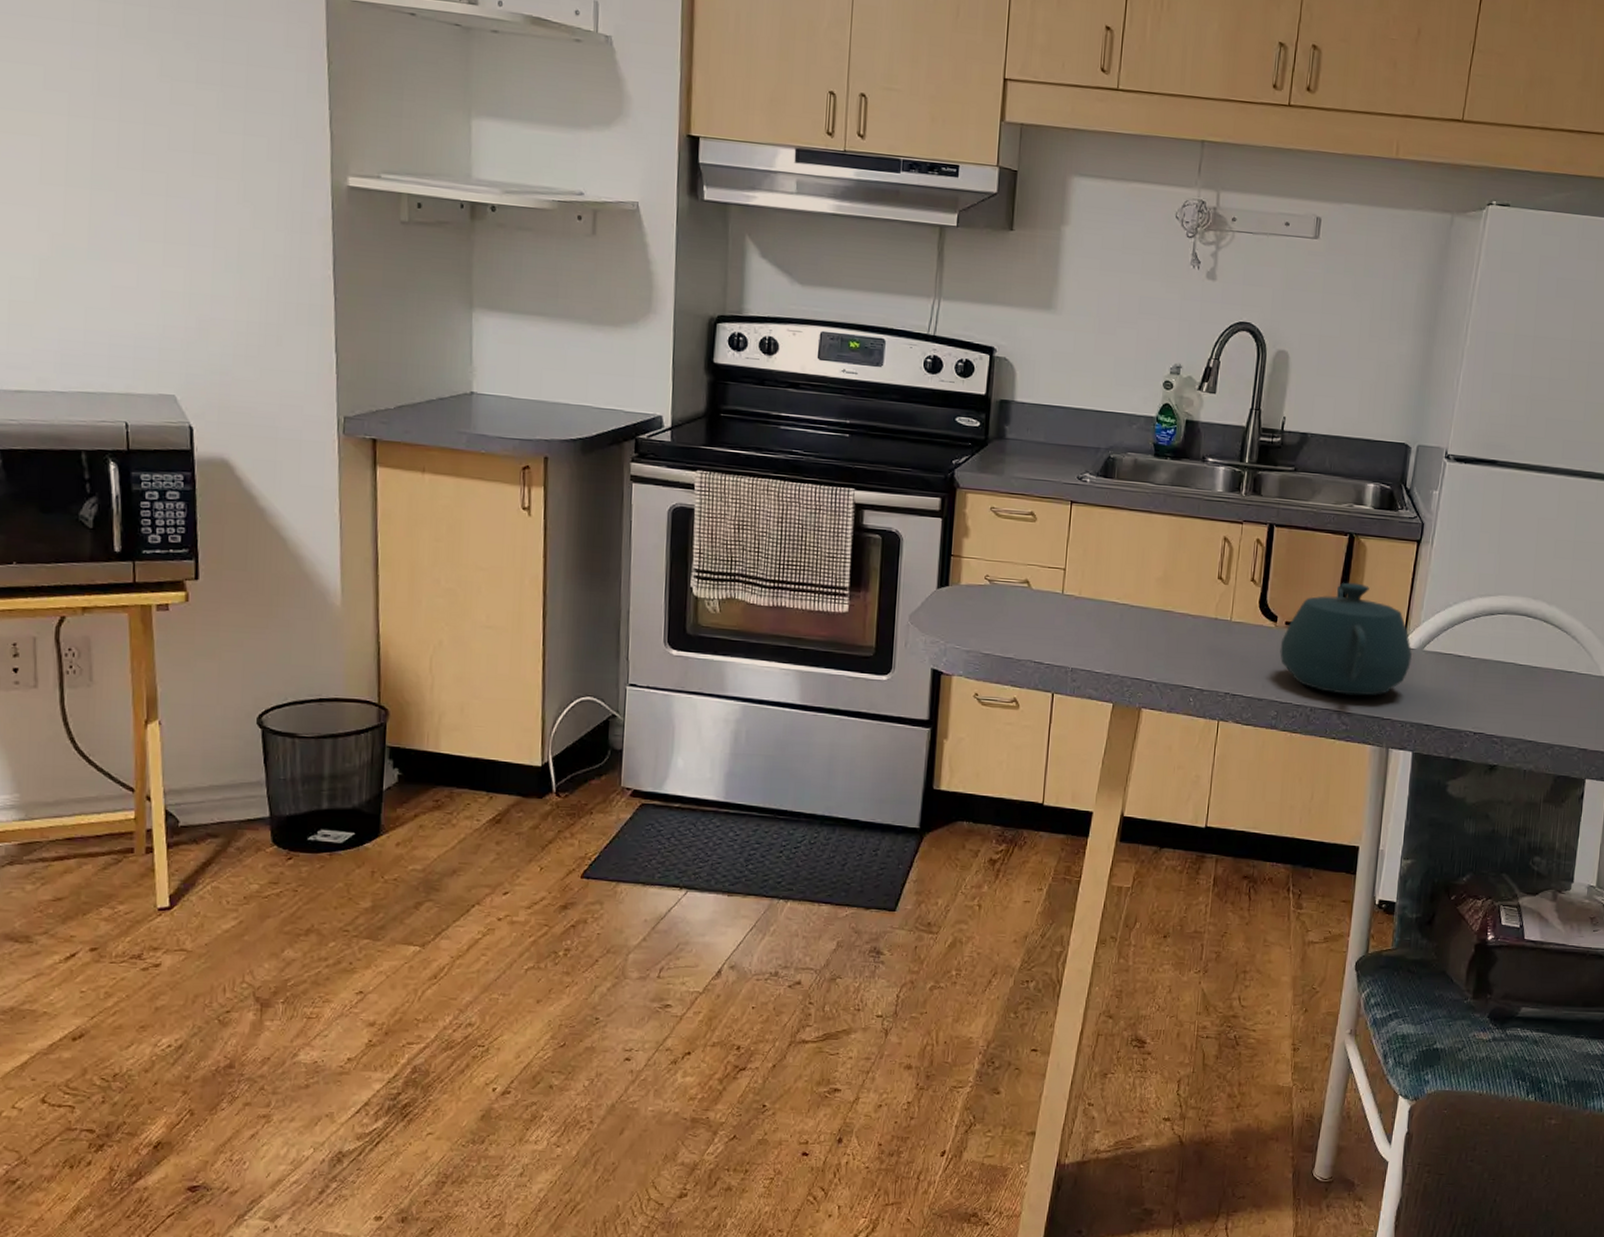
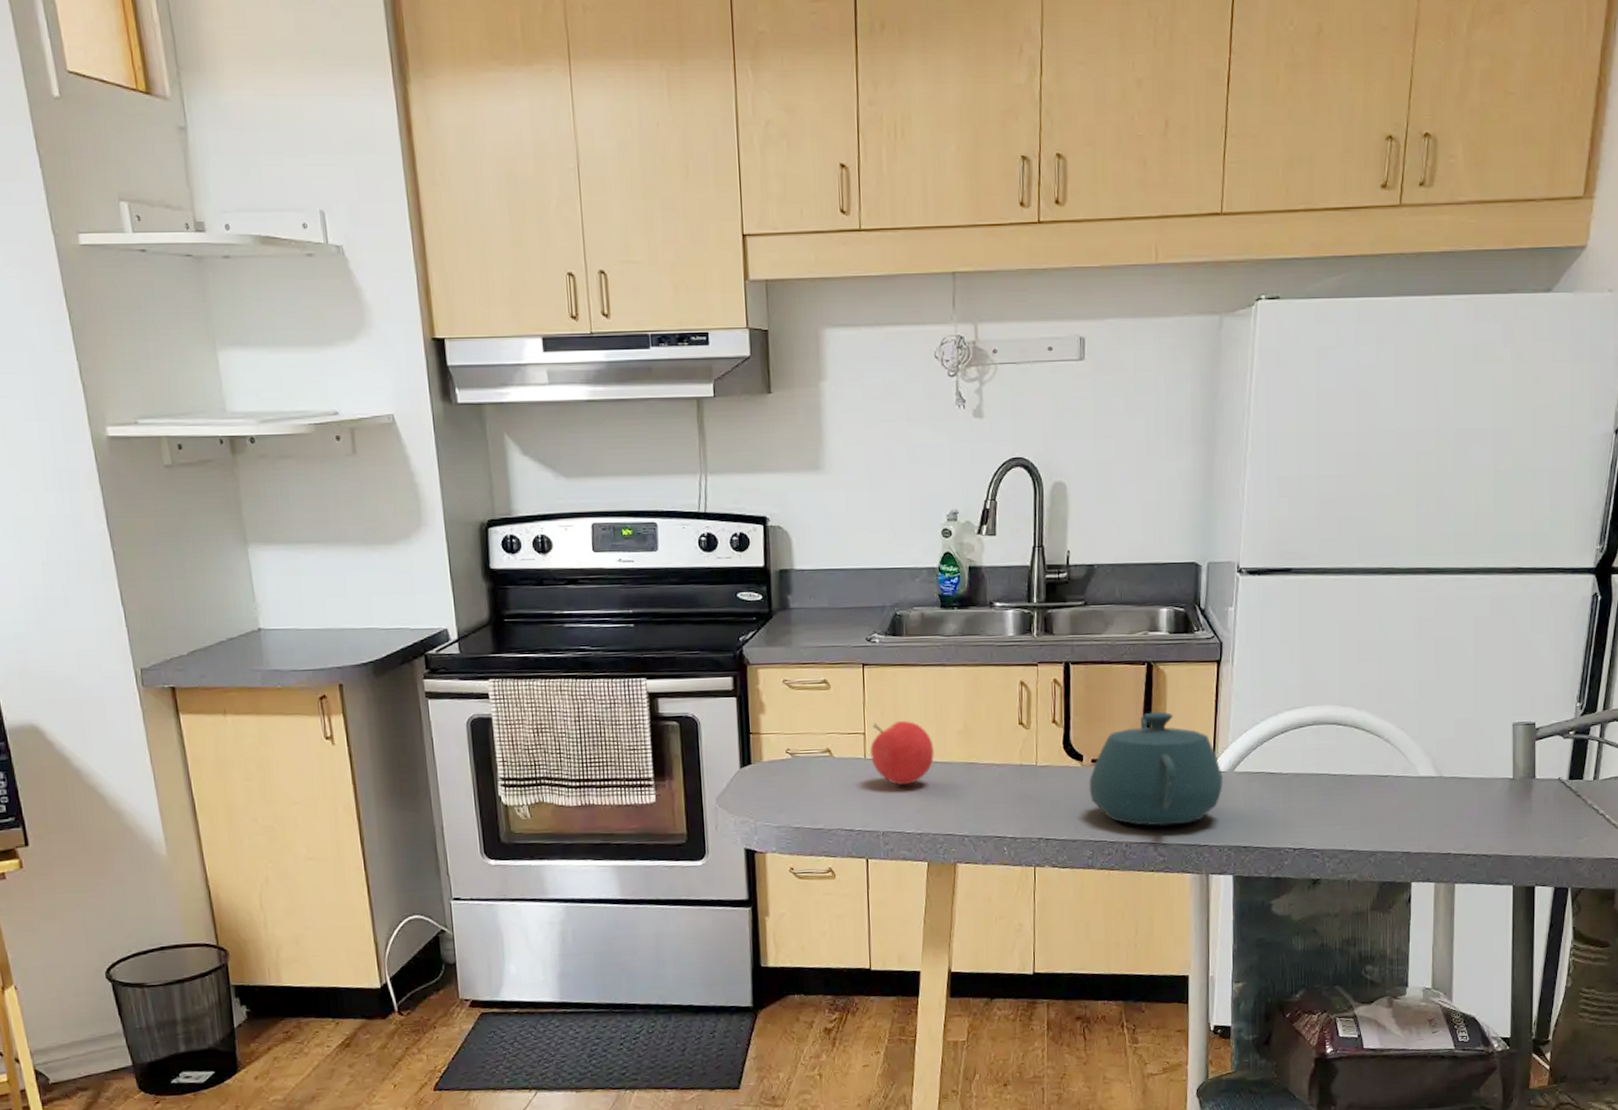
fruit: none [1067,560,1132,625] -> present [869,721,934,786]

